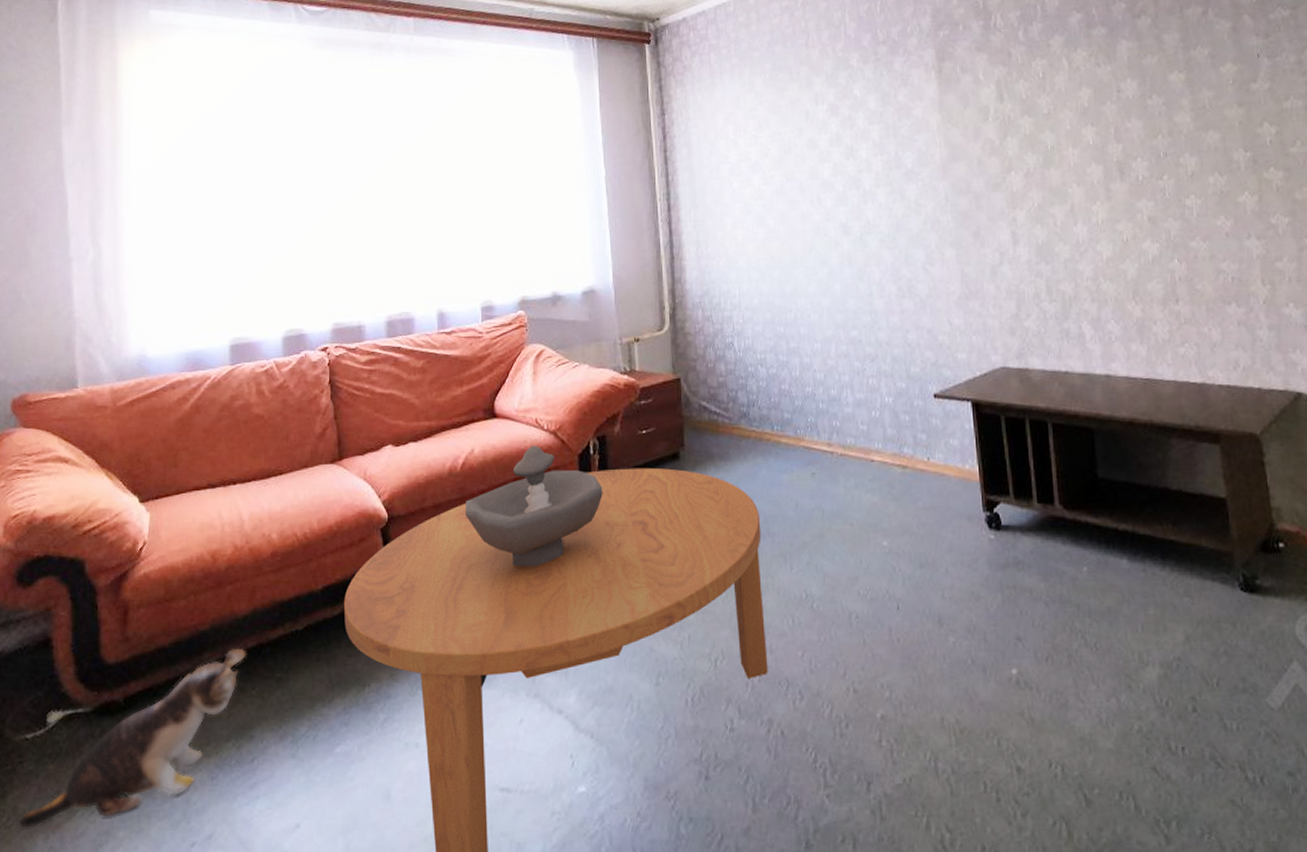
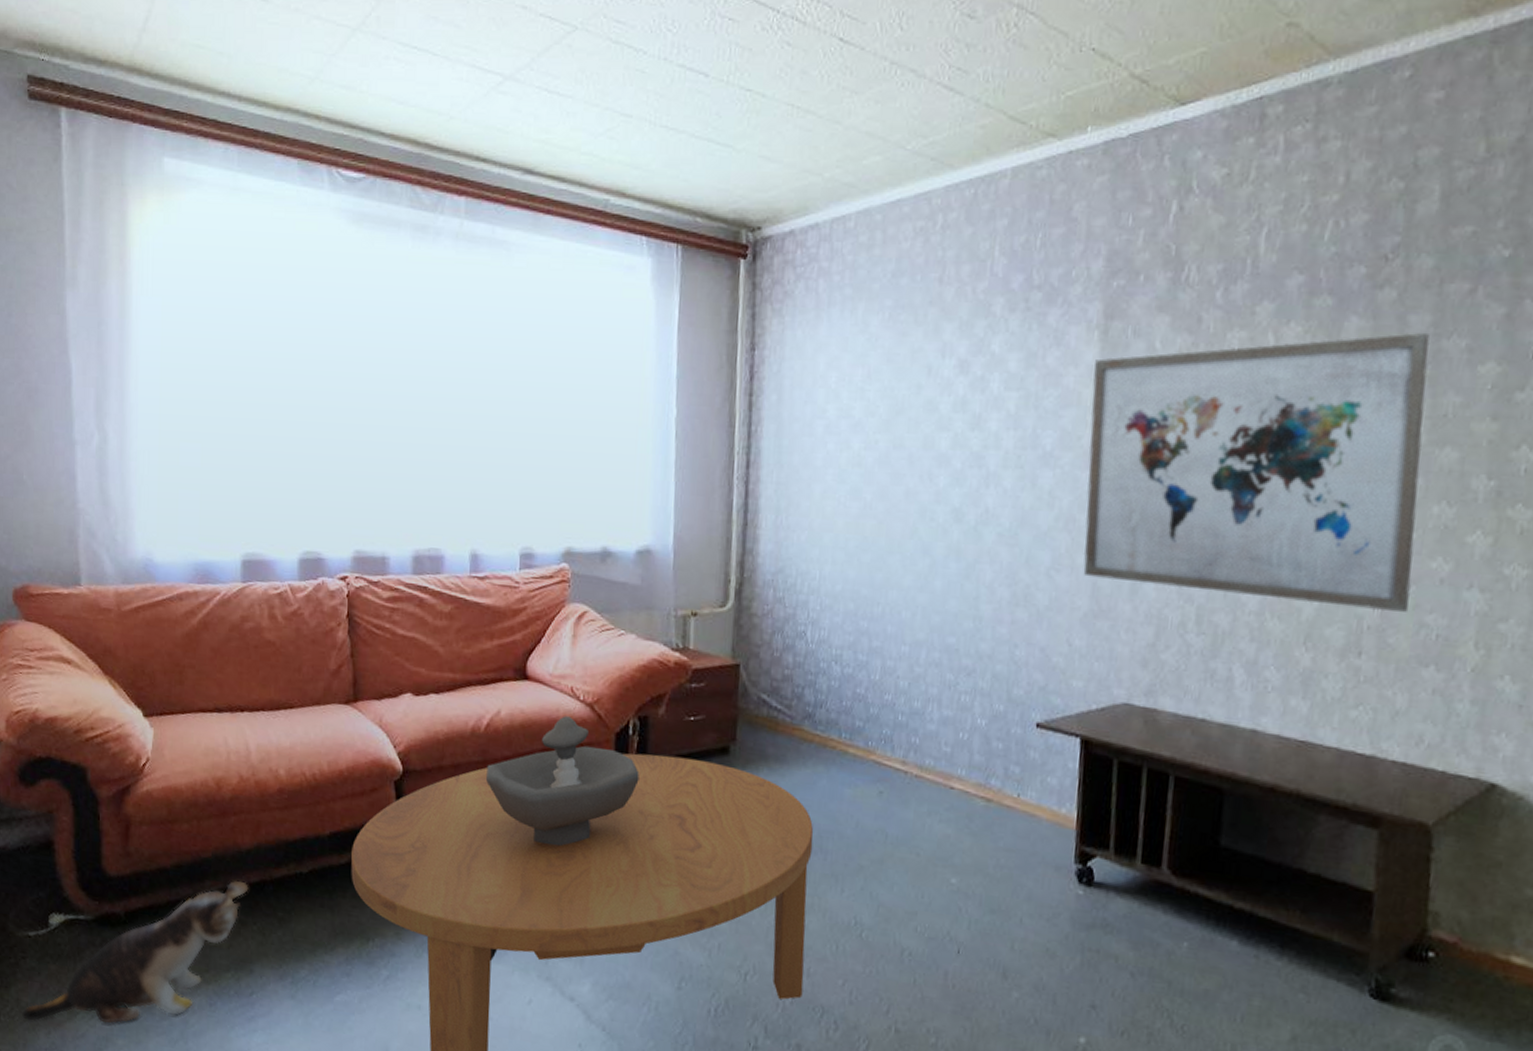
wall art: none [936,47,1207,266] -> present [1083,333,1430,612]

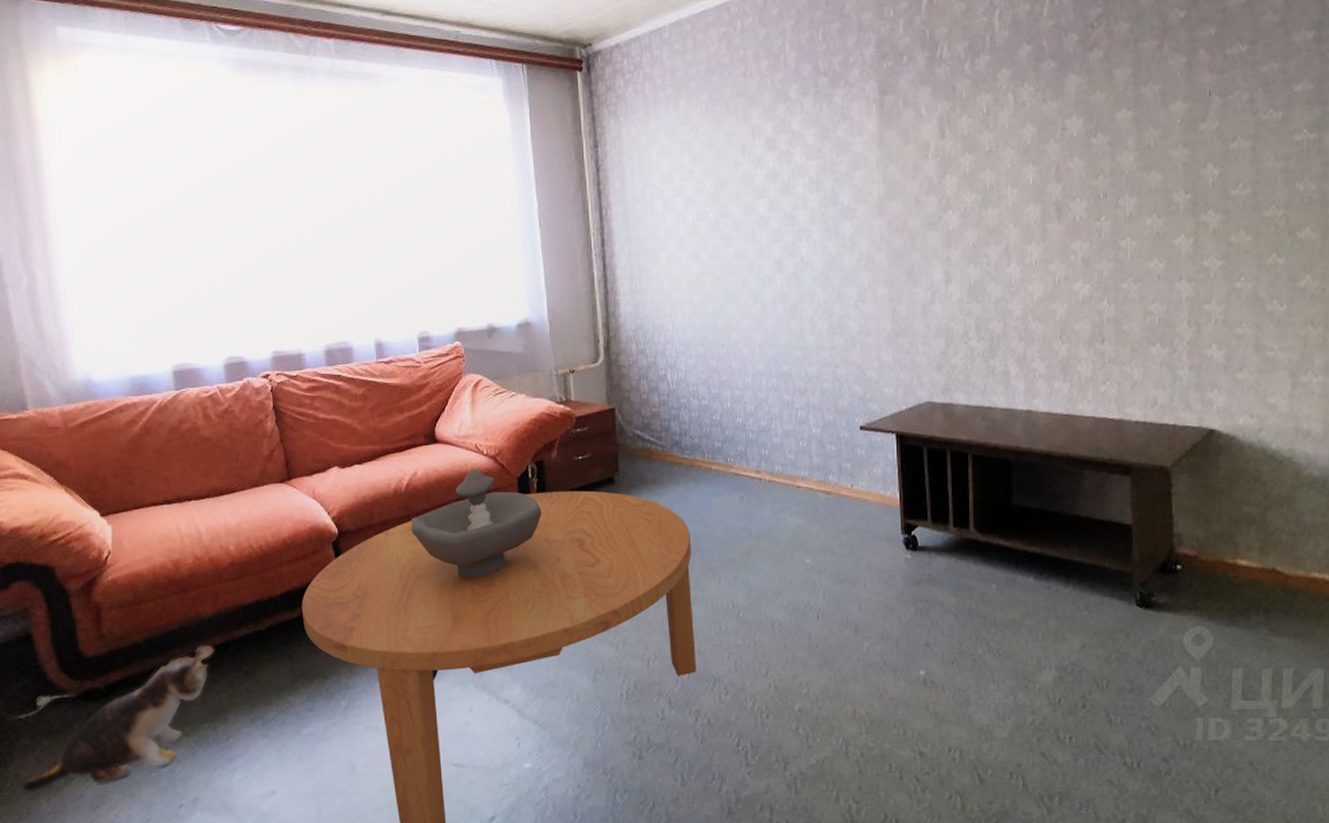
wall art: present [1083,333,1430,612] -> none [876,83,1137,306]

